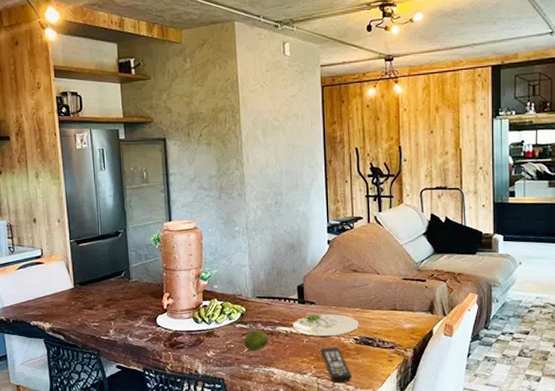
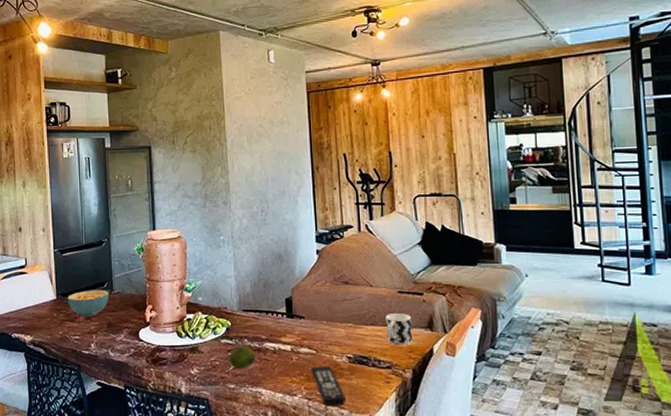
cereal bowl: none [85,279,127,305] -> present [68,290,109,317]
plate: present [292,314,359,338] -> none [280,330,352,356]
cup: none [391,298,415,327] -> present [386,312,413,345]

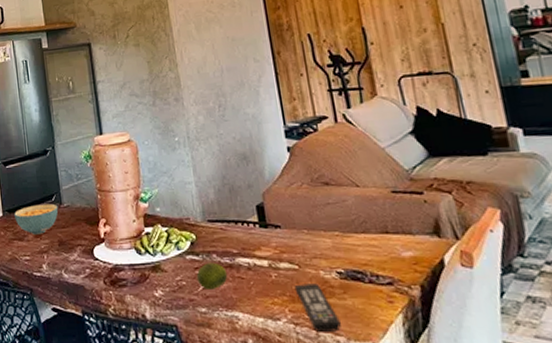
cup: present [386,312,413,345] -> none [379,216,417,256]

